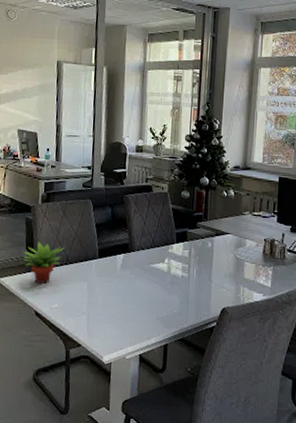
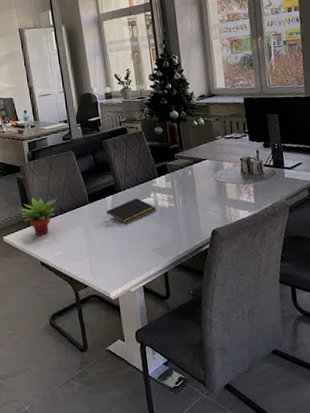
notepad: none [114,260,168,288] -> present [106,197,156,225]

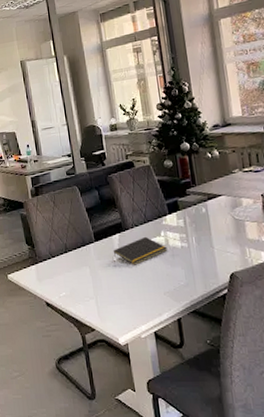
succulent plant: present [20,197,57,236] -> none [24,235,62,275]

